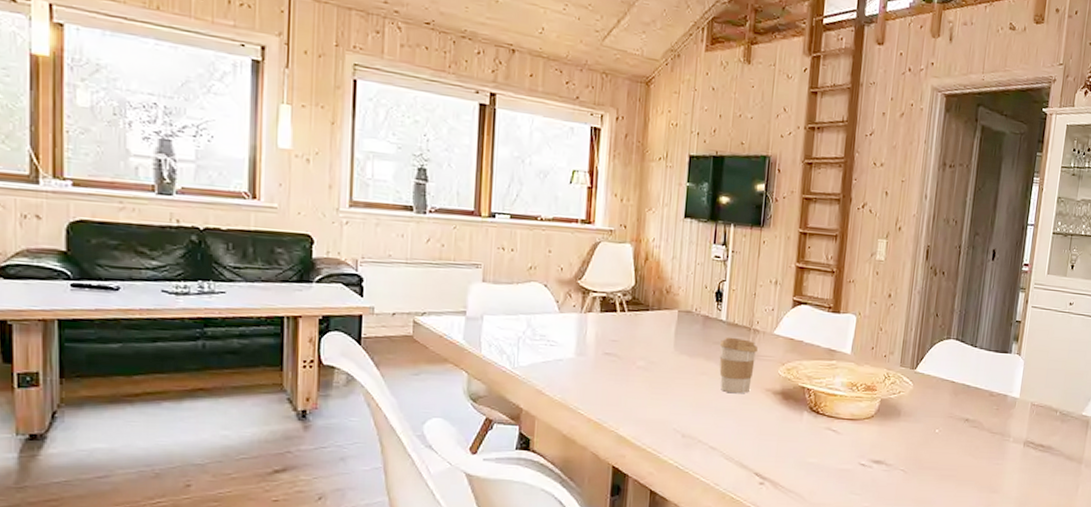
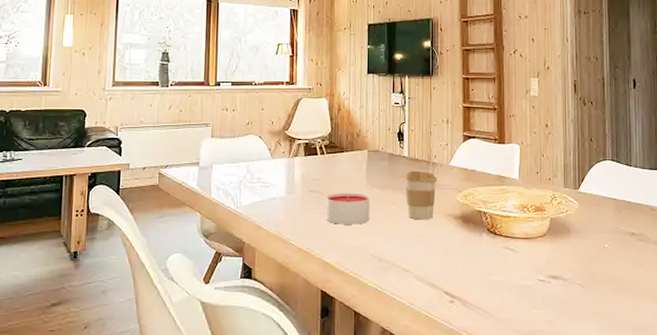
candle: none [623,358,678,395] -> present [326,193,370,225]

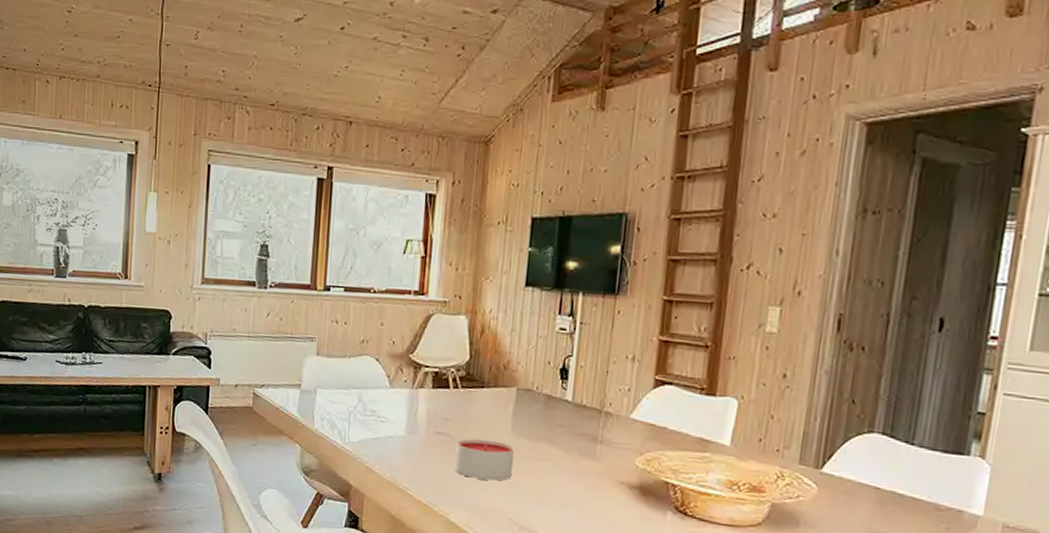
coffee cup: present [404,170,437,220] -> none [563,419,610,485]

